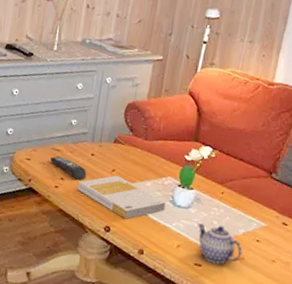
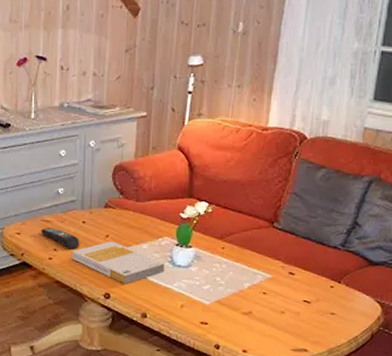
teapot: present [197,223,243,264] -> none [200,281,249,321]

